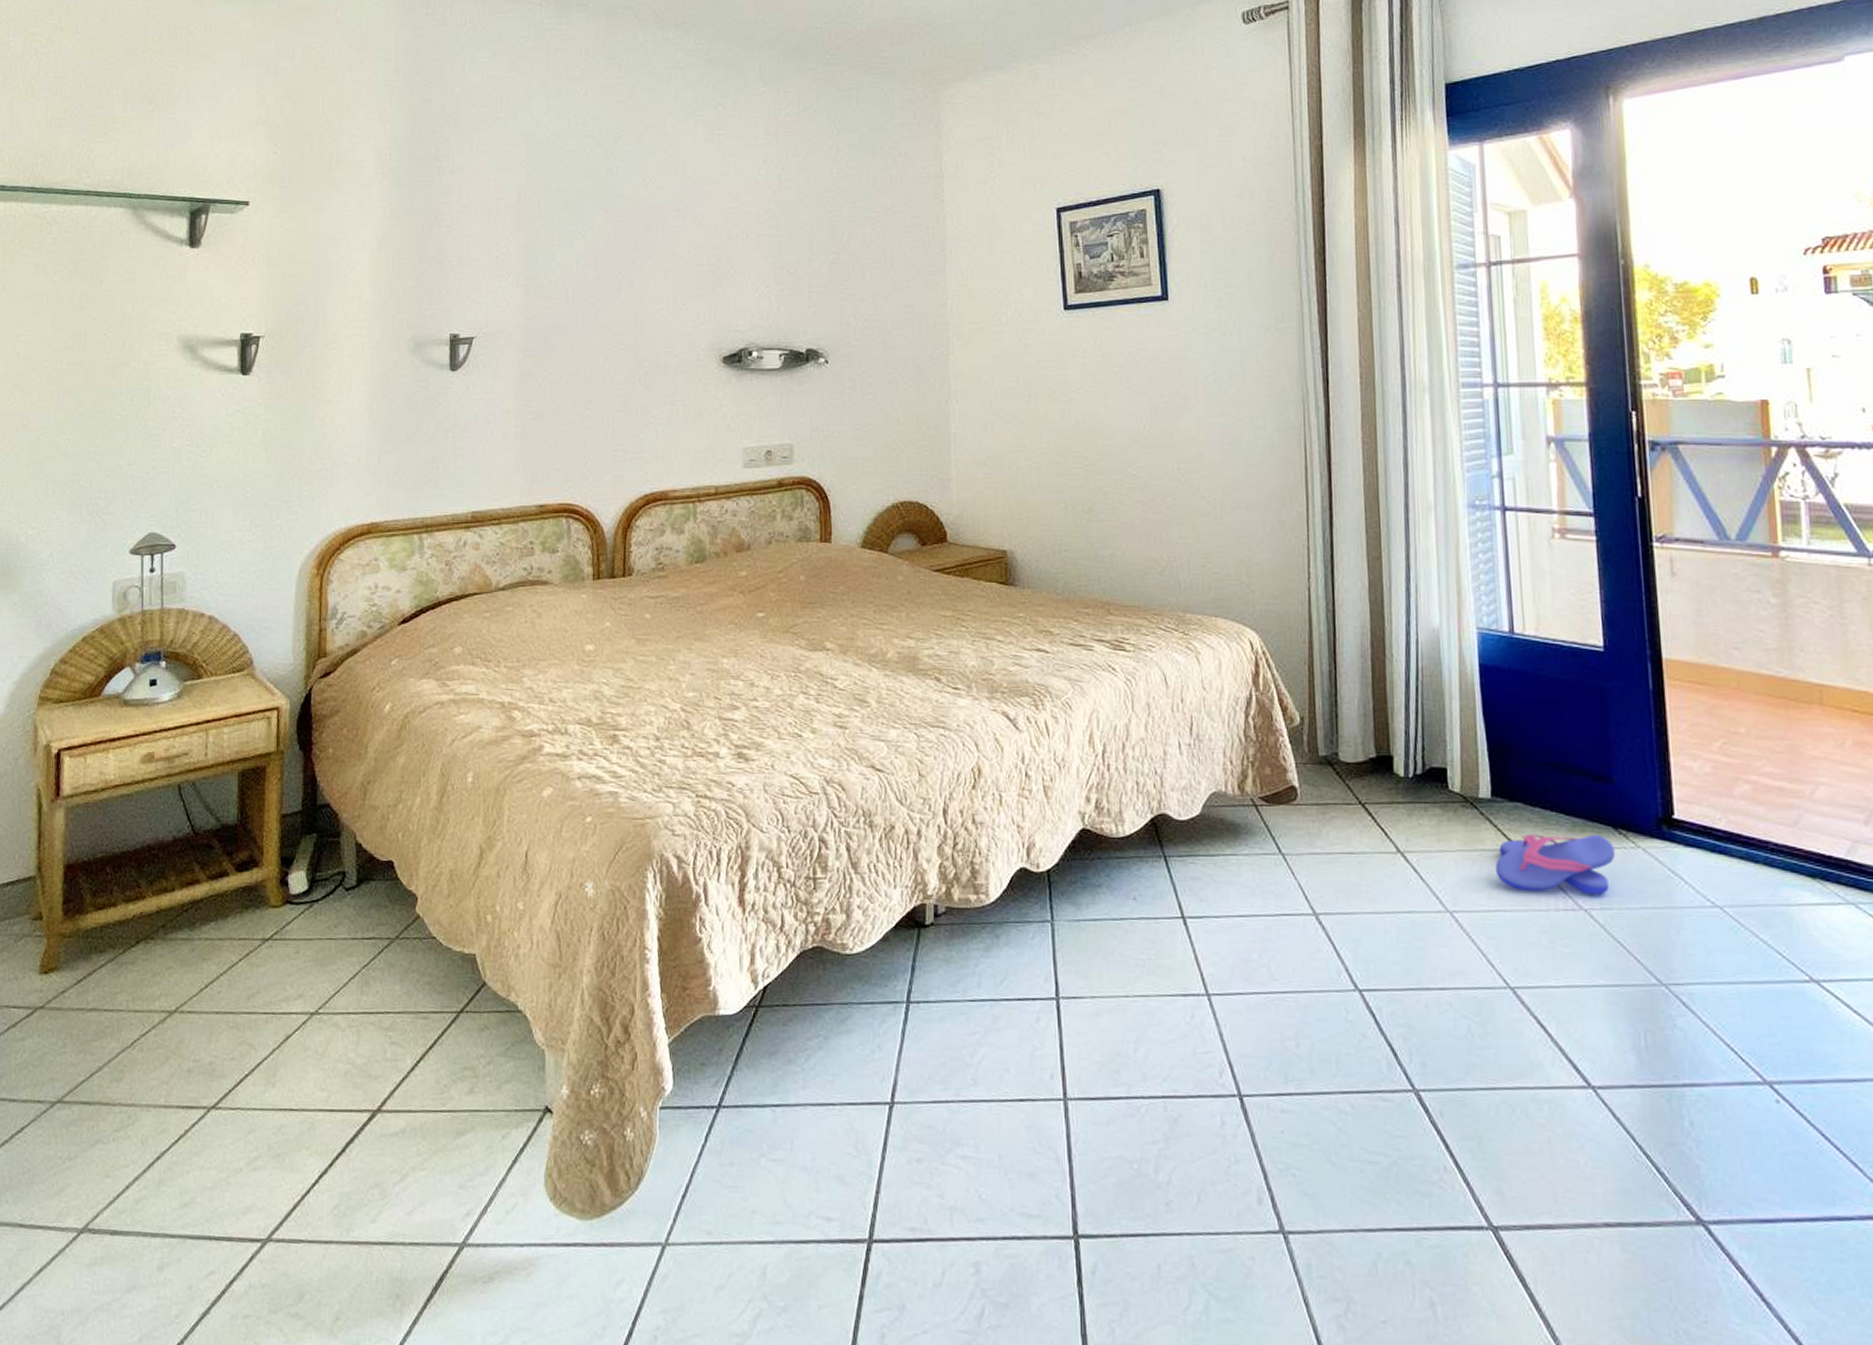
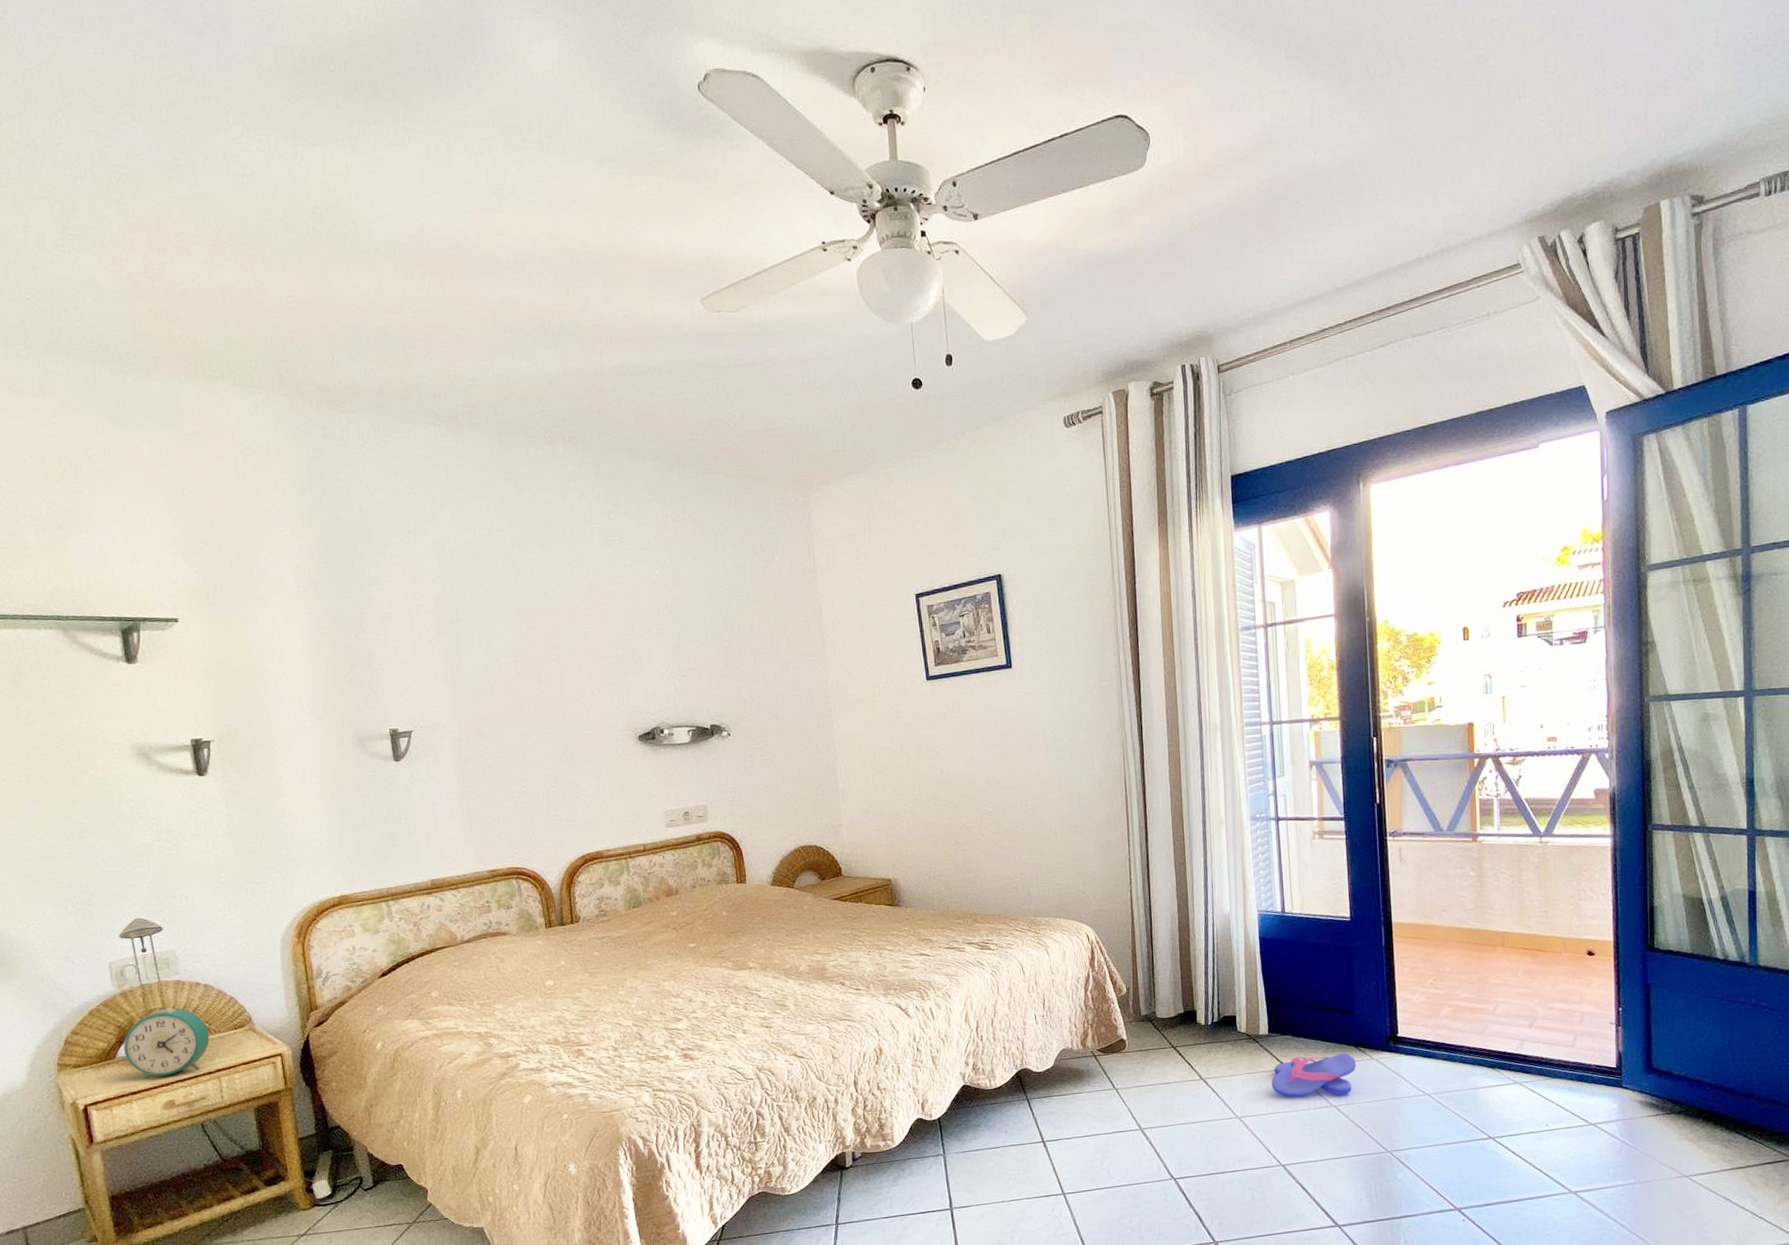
alarm clock: none [111,640,205,723] -> present [123,1007,210,1079]

